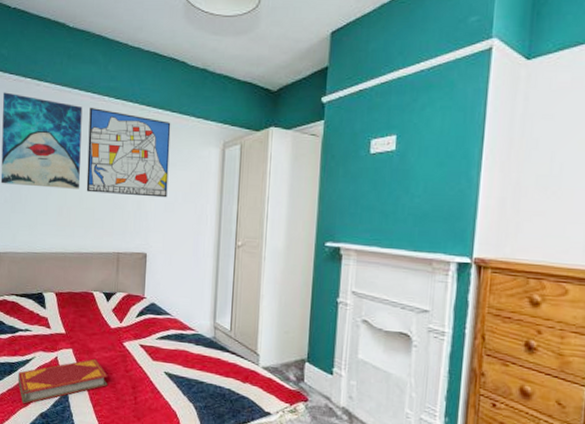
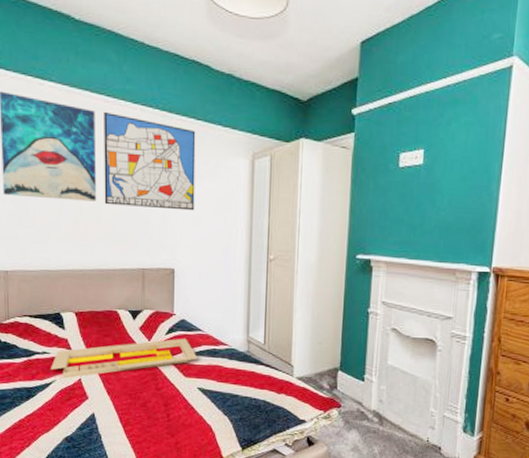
hardback book: present [18,358,108,404] -> none [37,378,138,429]
serving tray: none [31,321,166,356] -> present [50,338,199,379]

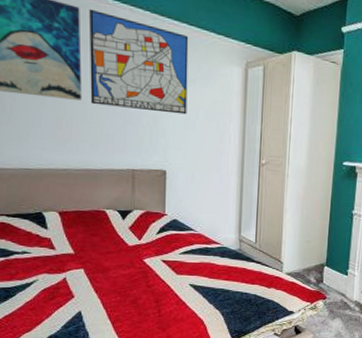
serving tray: present [50,338,199,379] -> none [31,237,190,279]

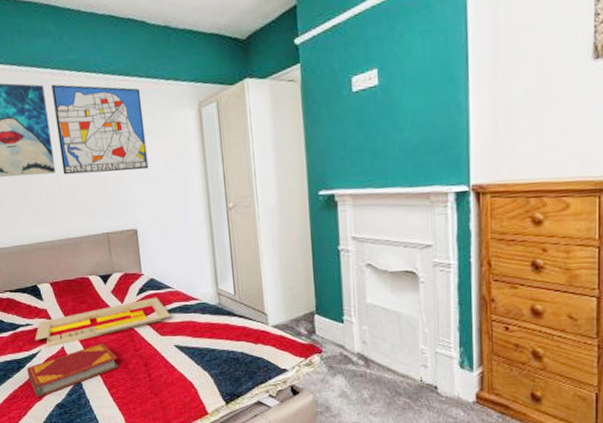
hardback book: none [17,277,127,329] -> present [27,343,119,398]
serving tray: none [31,237,190,279] -> present [34,297,172,348]

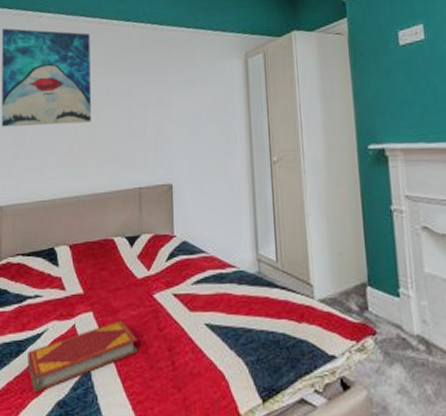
serving tray: present [34,297,172,348] -> none [42,263,204,327]
wall art: present [51,84,149,175] -> none [98,32,190,124]

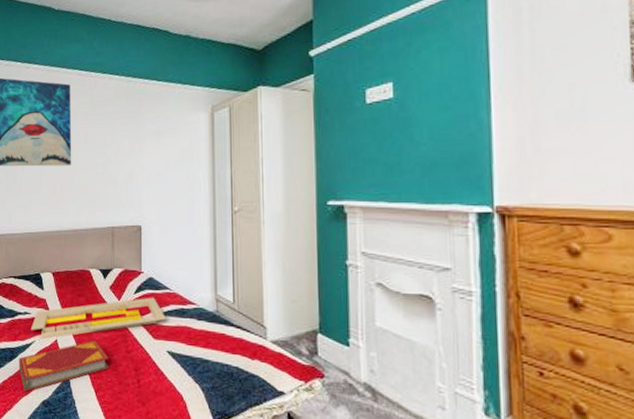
serving tray: none [42,263,204,327] -> present [30,297,167,340]

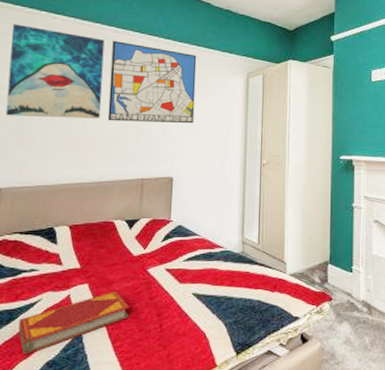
serving tray: present [30,297,167,340] -> none [36,244,194,297]
wall art: none [78,83,159,168] -> present [107,40,197,124]

